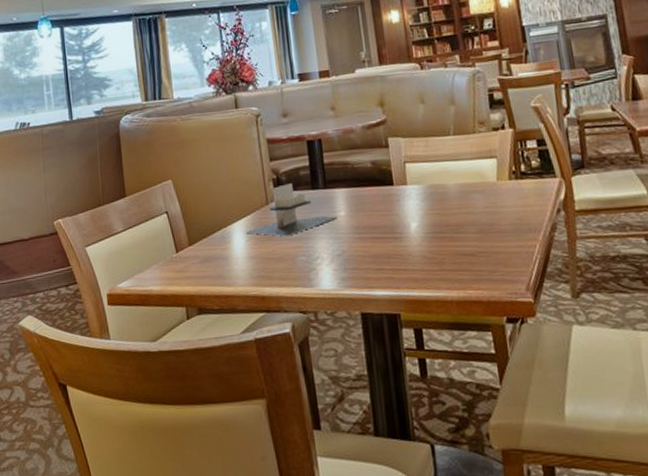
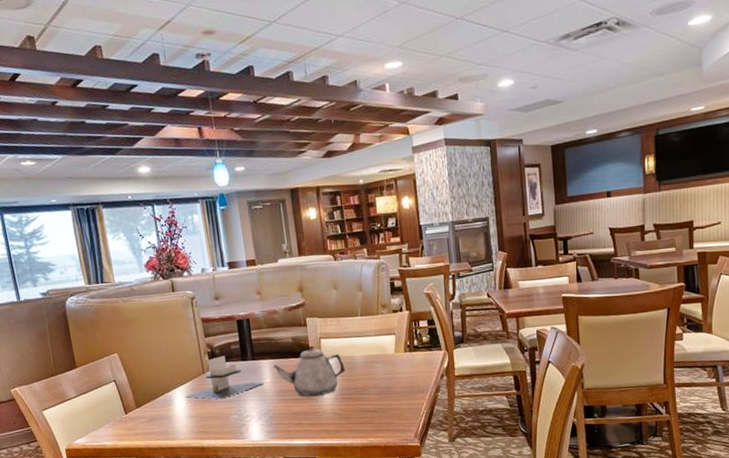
teapot: none [349,171,436,235] -> present [274,345,345,397]

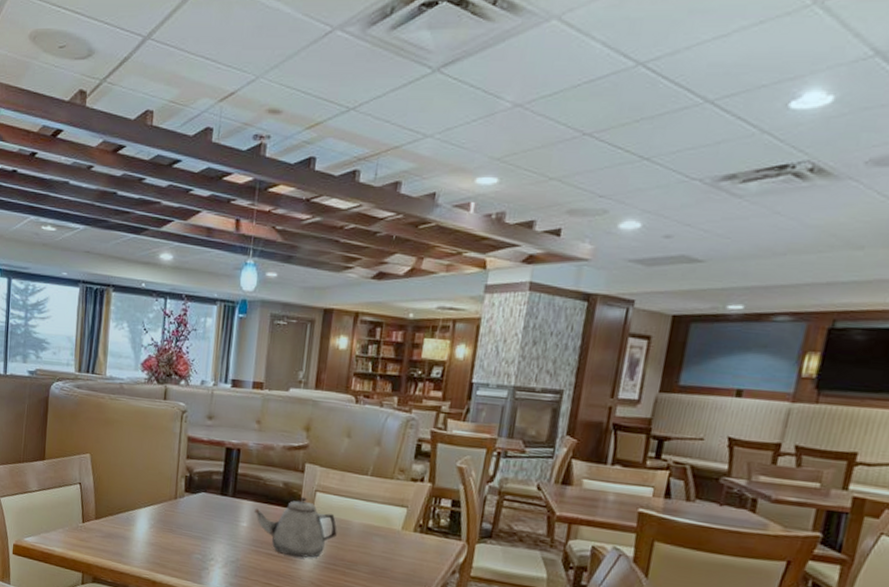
napkin holder: present [186,356,264,399] -> none [150,484,239,533]

